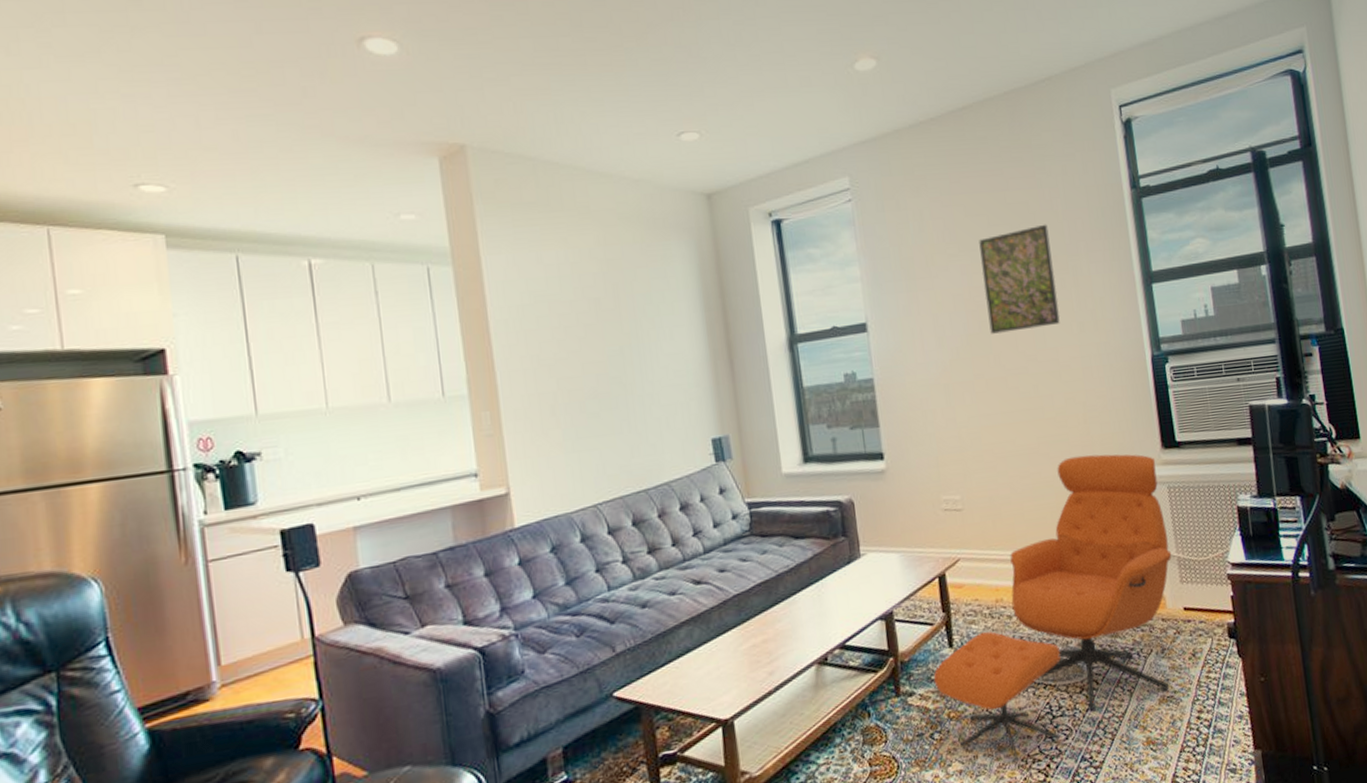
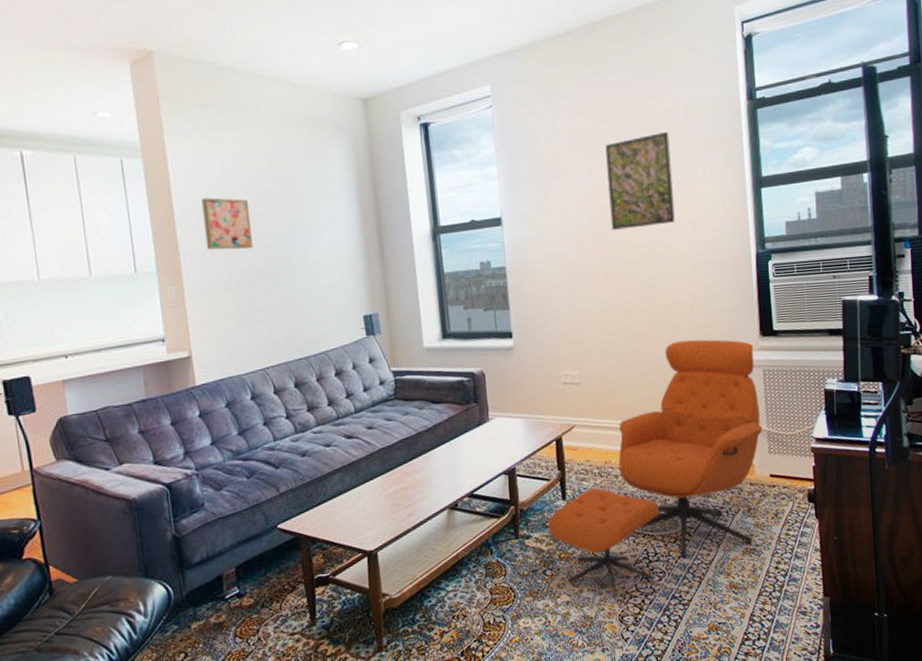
wall art: none [521,308,583,368] -> present [201,197,254,250]

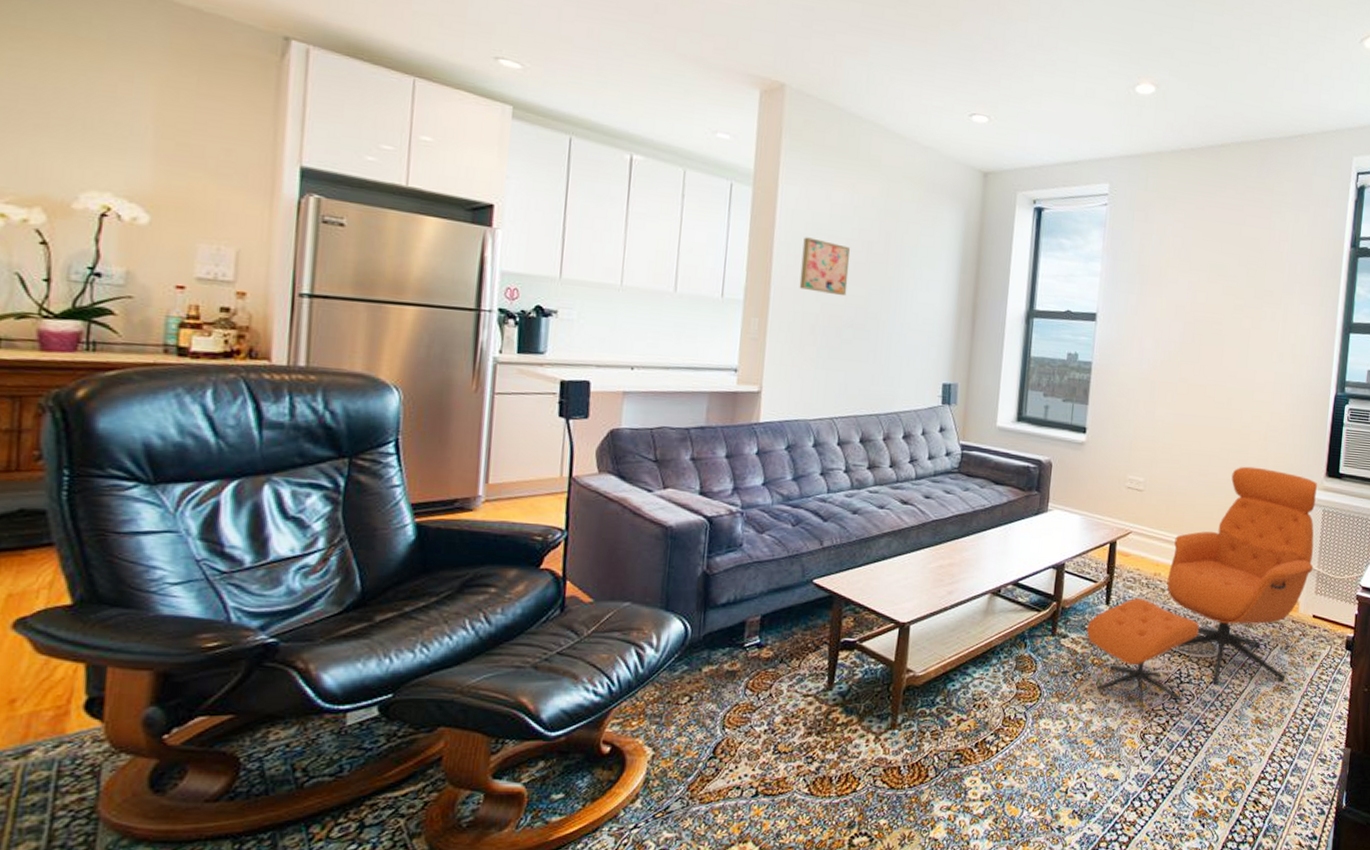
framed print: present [605,131,675,230] -> none [1201,261,1272,350]

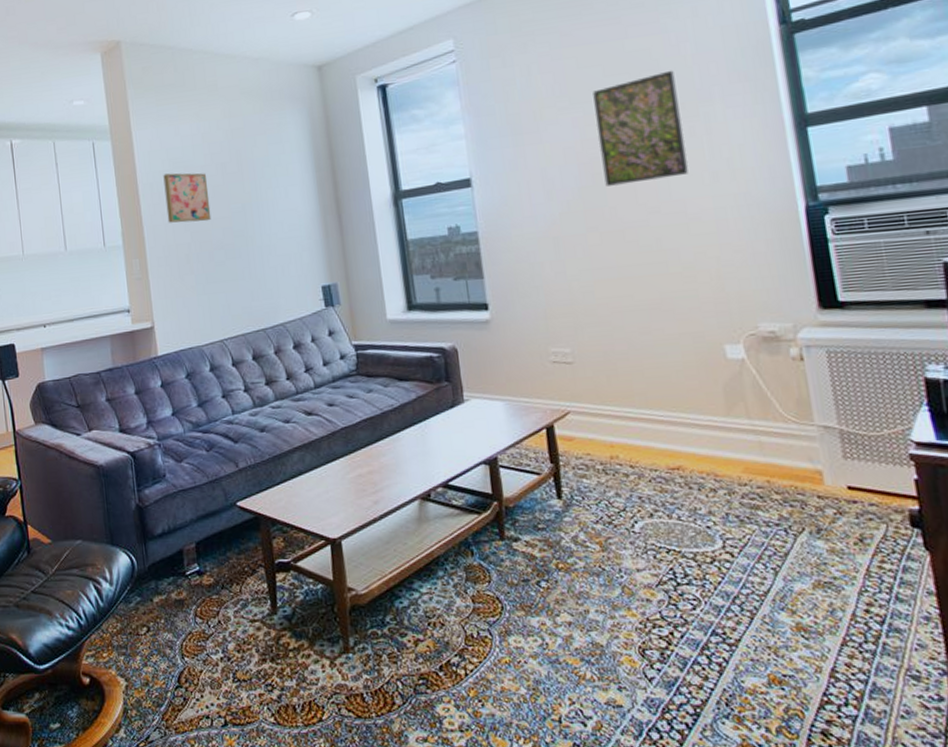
lounge chair: present [1086,466,1318,713] -> none [540,312,832,624]
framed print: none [1201,261,1272,350] -> present [593,70,688,186]

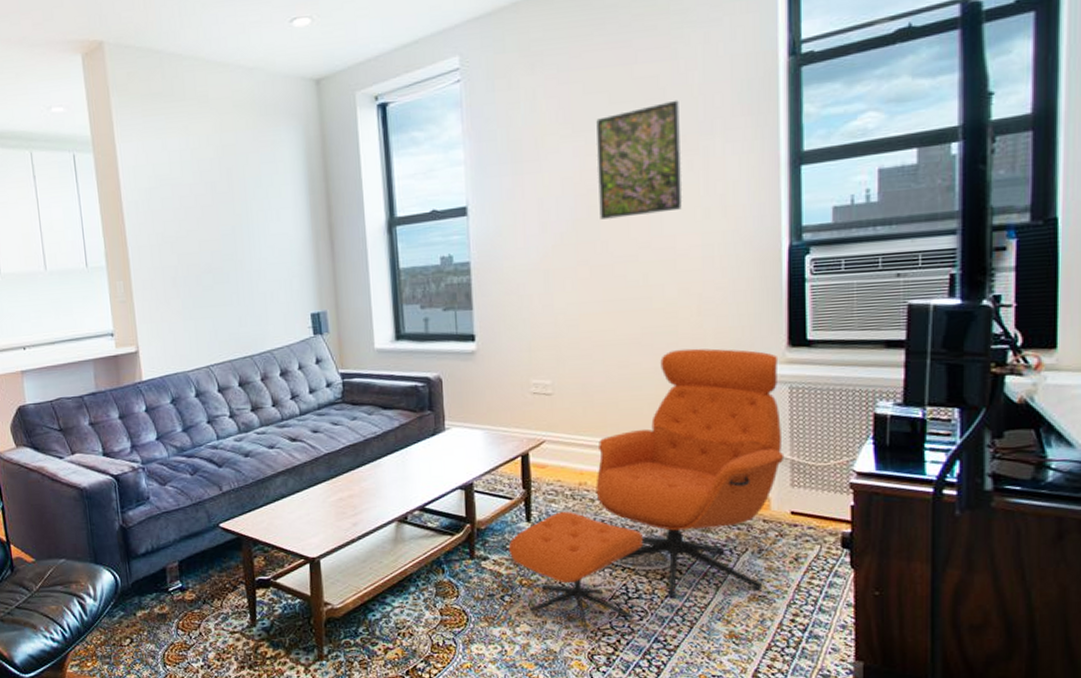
wall art: present [163,173,212,223] -> none [149,190,200,244]
lounge chair: none [540,312,832,624] -> present [508,348,785,633]

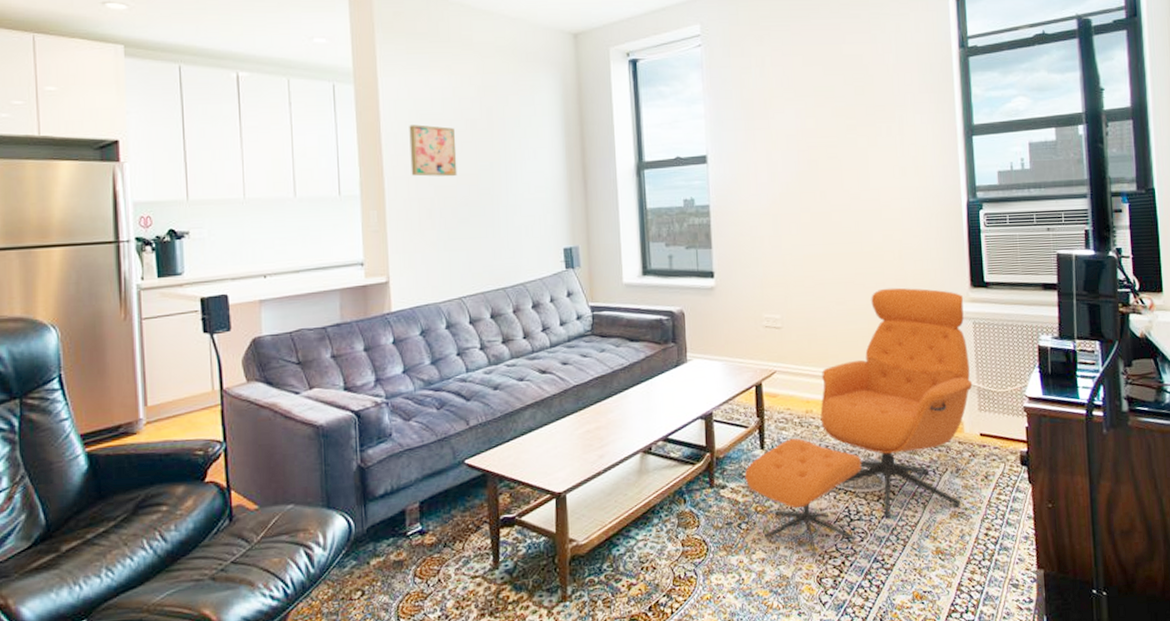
wall art: none [149,190,200,244] -> present [409,124,458,177]
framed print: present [596,100,682,220] -> none [814,76,884,173]

